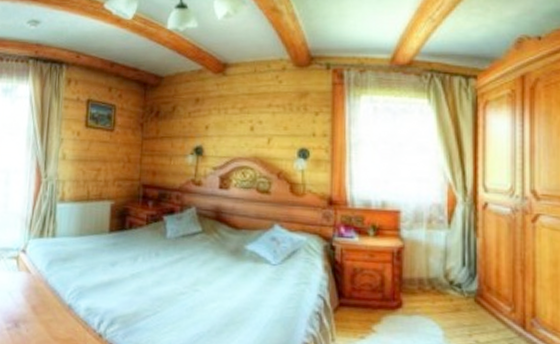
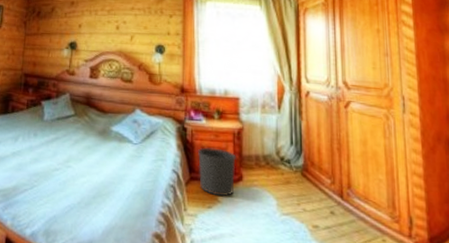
waste bin: none [349,269,395,326] -> present [198,147,236,197]

